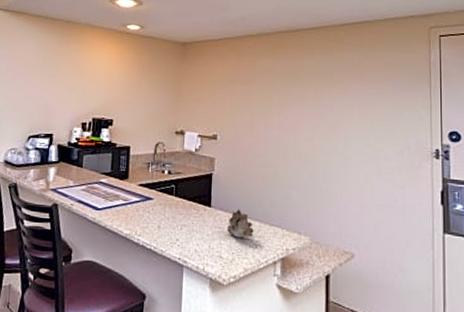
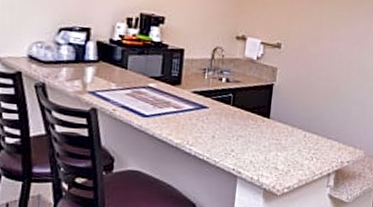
succulent plant: present [227,209,255,238] -> none [285,122,312,150]

